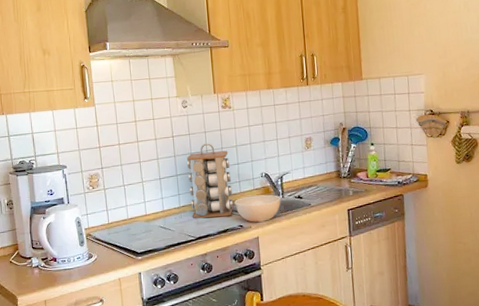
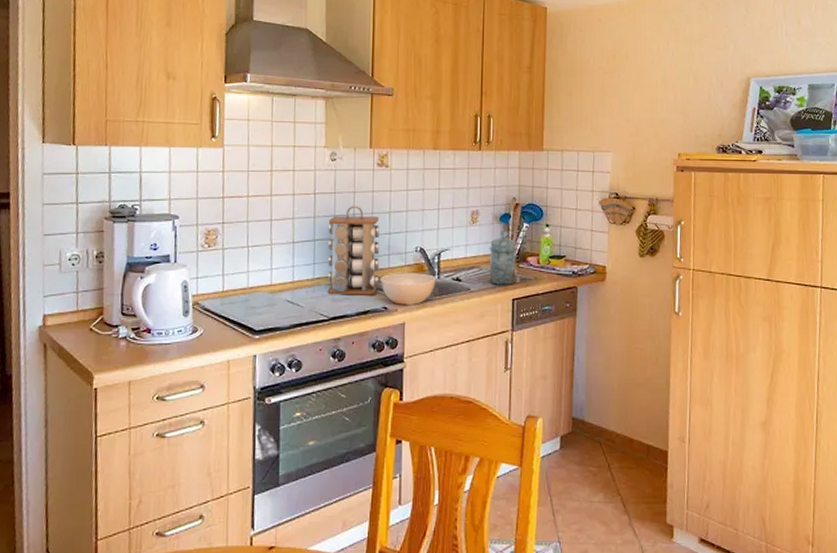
canister: none [324,151,349,199] -> present [489,229,517,285]

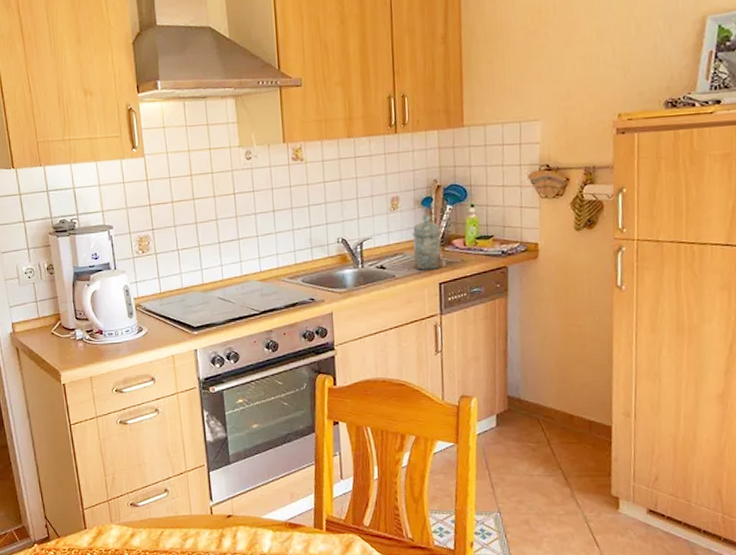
spice rack: present [327,204,381,297] -> none [250,201,305,291]
bowl: present [381,273,436,305] -> none [305,263,360,296]

